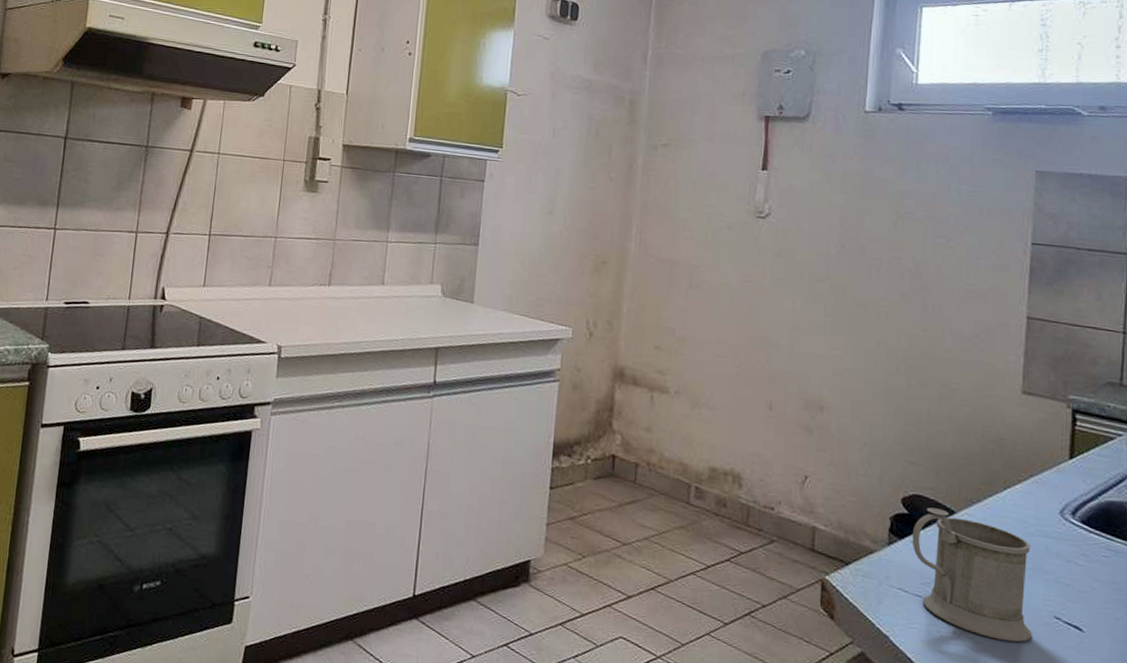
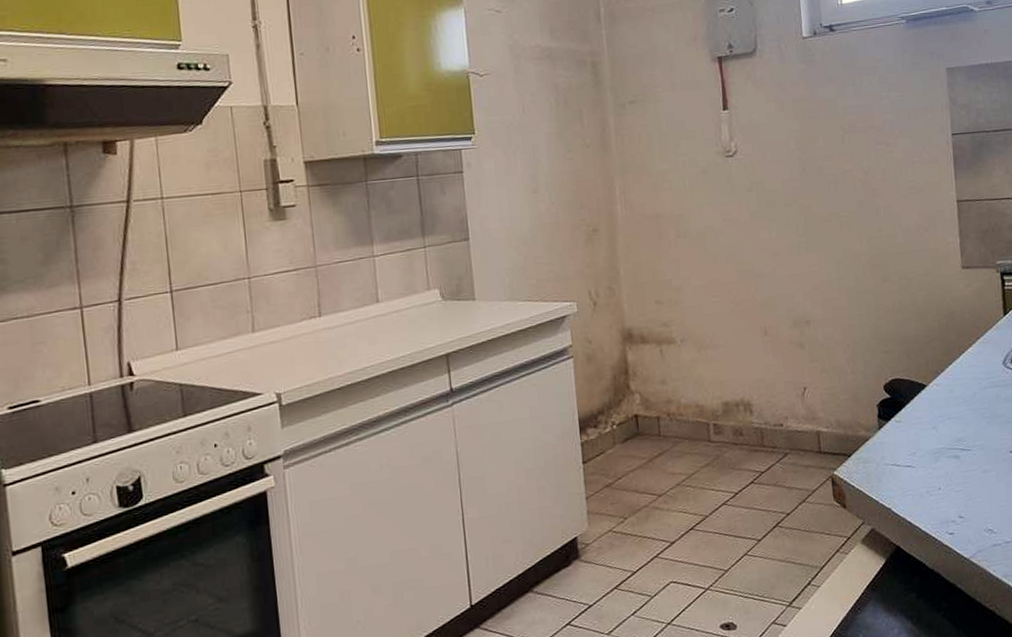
mug: present [912,507,1032,642] -> none [896,386,997,485]

